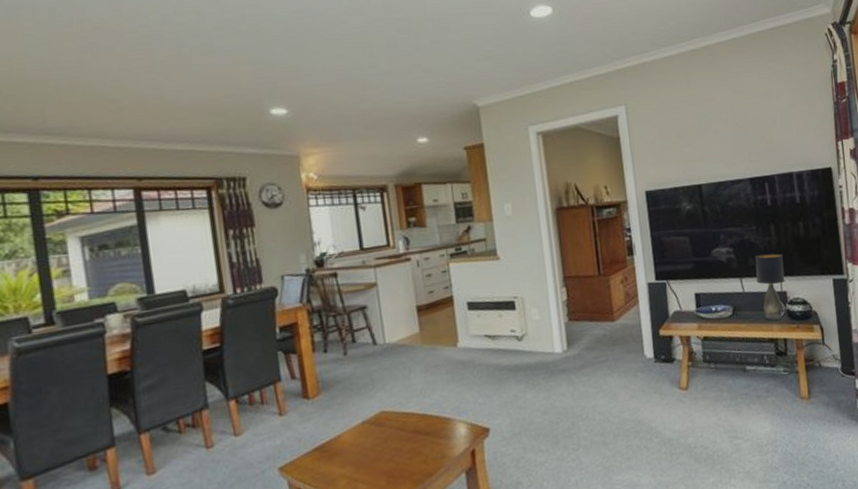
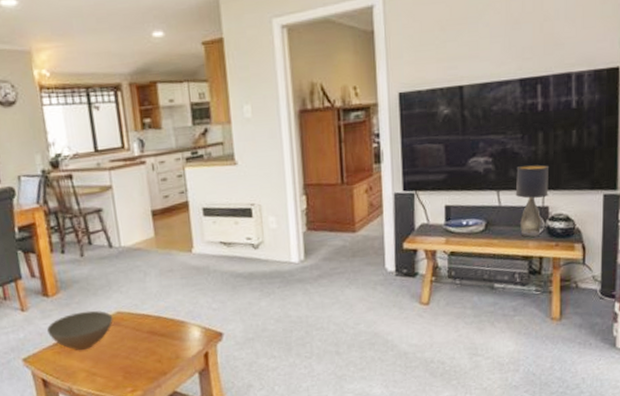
bowl: none [305,411,377,456] -> present [46,310,113,351]

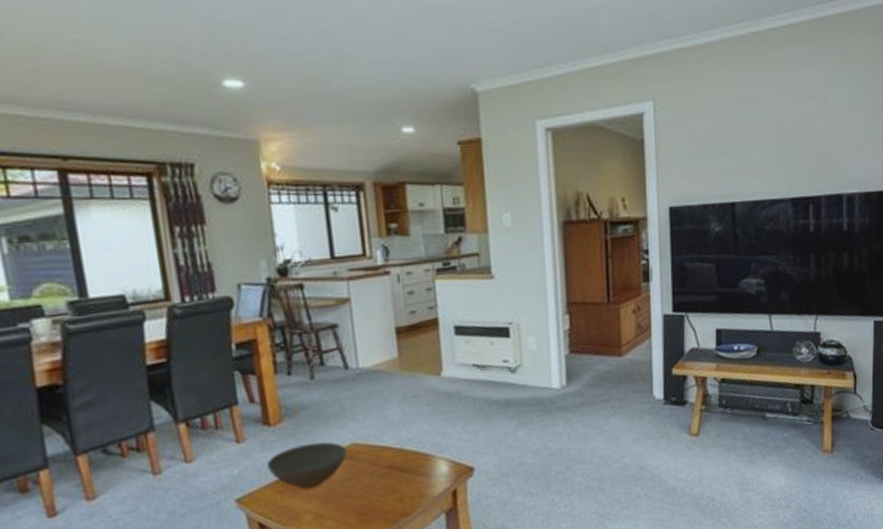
table lamp: present [515,164,550,238] -> none [787,287,821,365]

